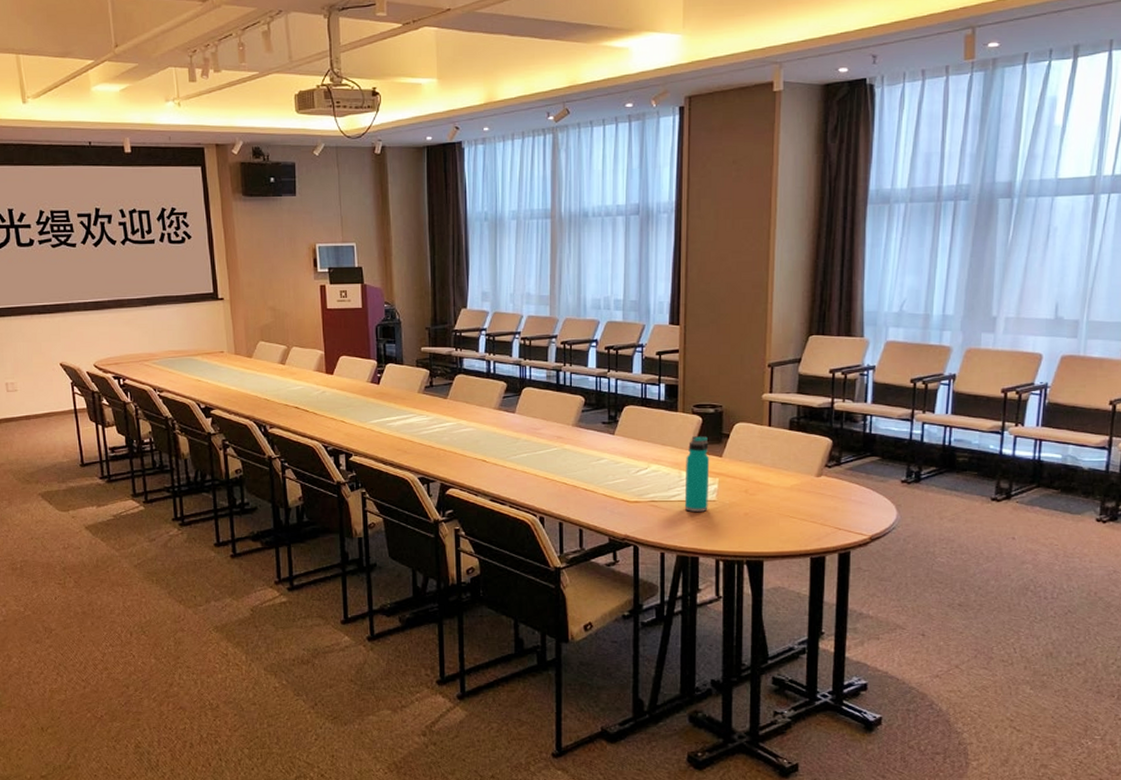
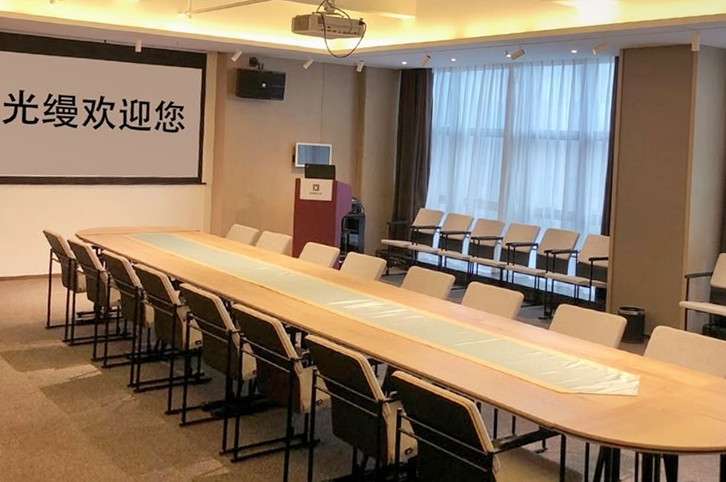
water bottle: present [684,436,710,512] -> none [608,335,633,406]

